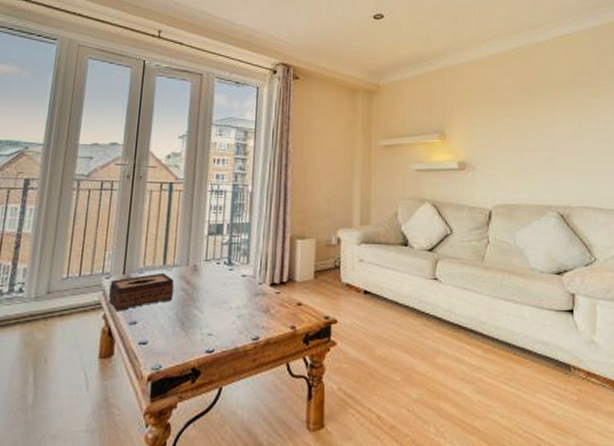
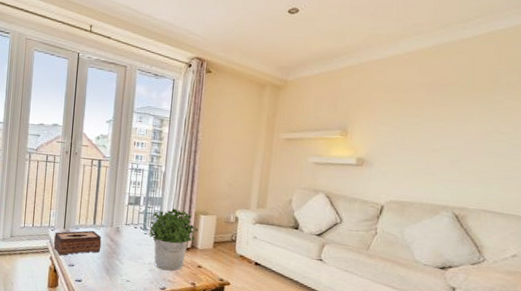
potted plant: none [234,235,296,314] -> present [148,208,199,271]

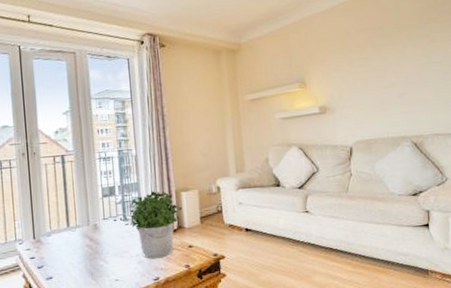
tissue box: present [53,230,102,256] -> none [24,233,81,271]

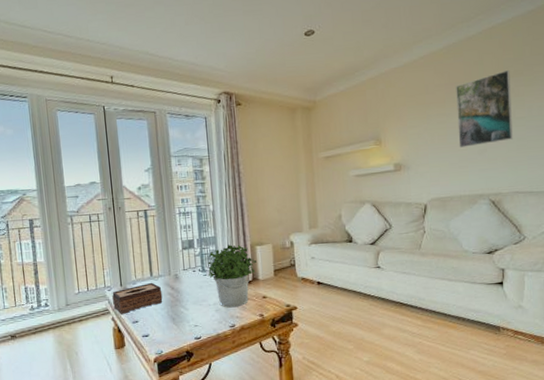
tissue box: none [24,233,81,271] -> present [112,282,163,315]
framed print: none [375,18,430,91] -> present [456,70,513,148]

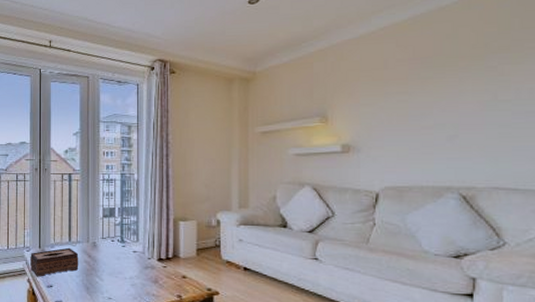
potted plant: present [208,245,257,308] -> none [126,217,179,284]
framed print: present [456,70,513,148] -> none [422,46,493,131]

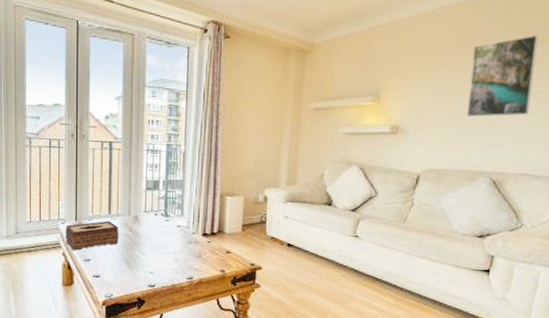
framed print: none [422,46,493,131] -> present [466,35,539,117]

